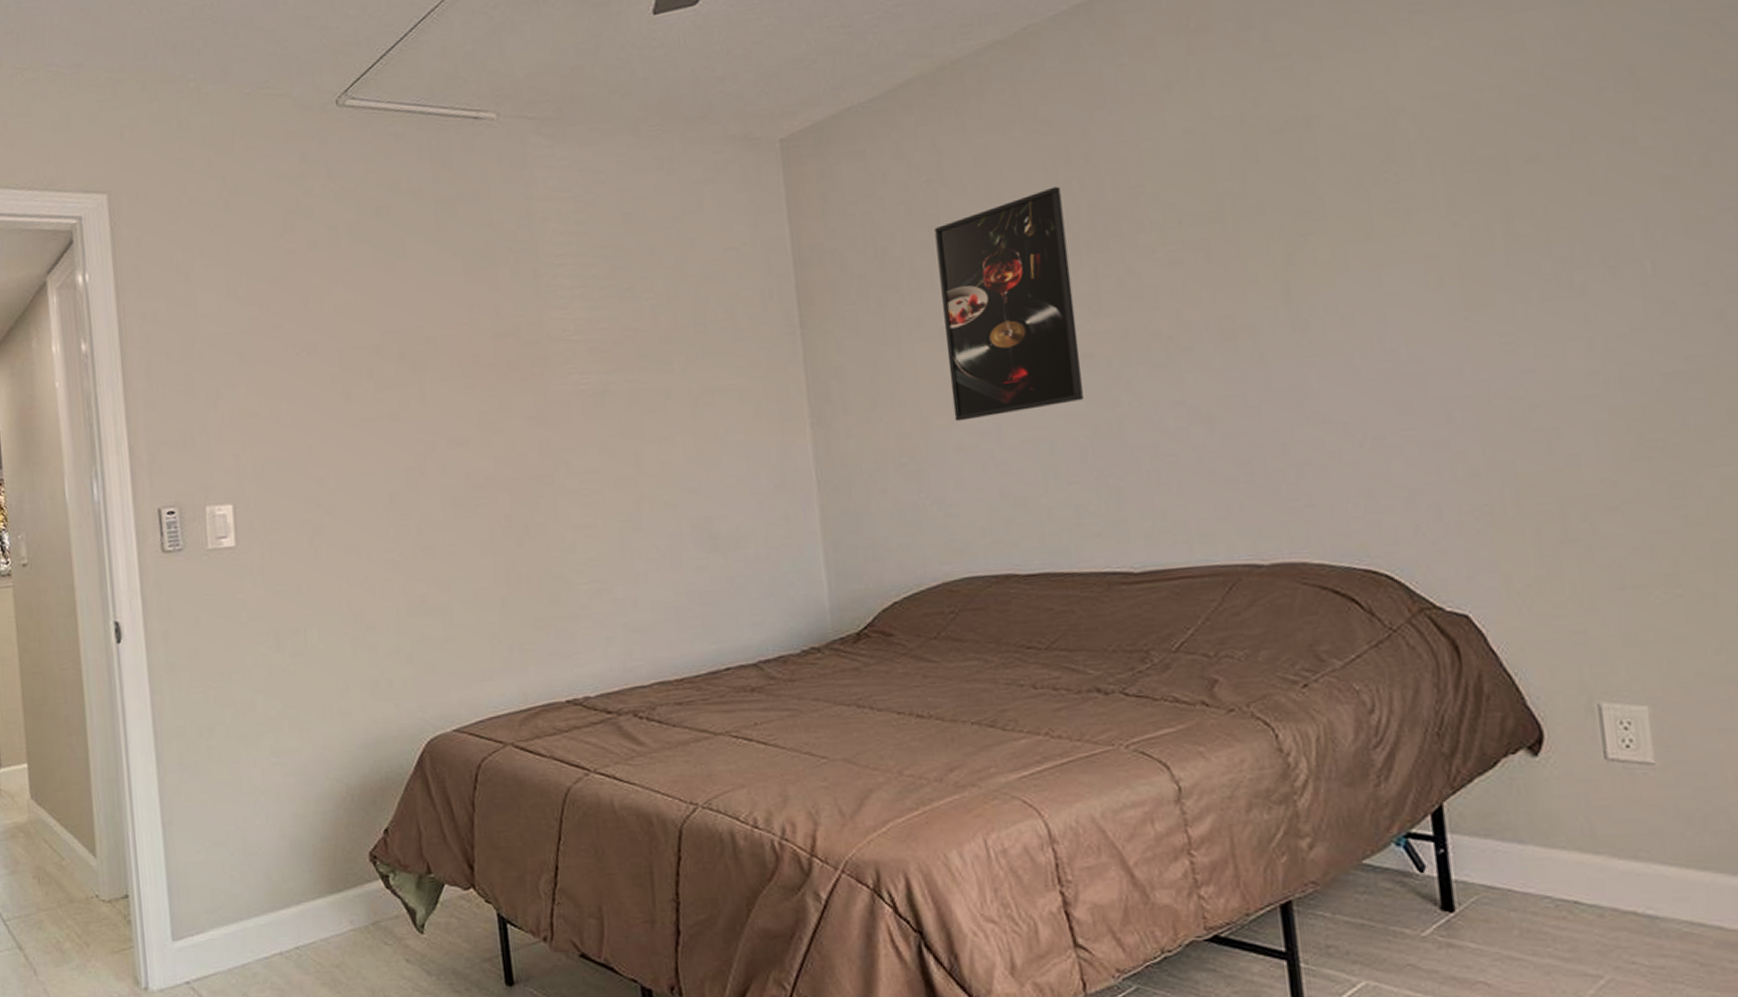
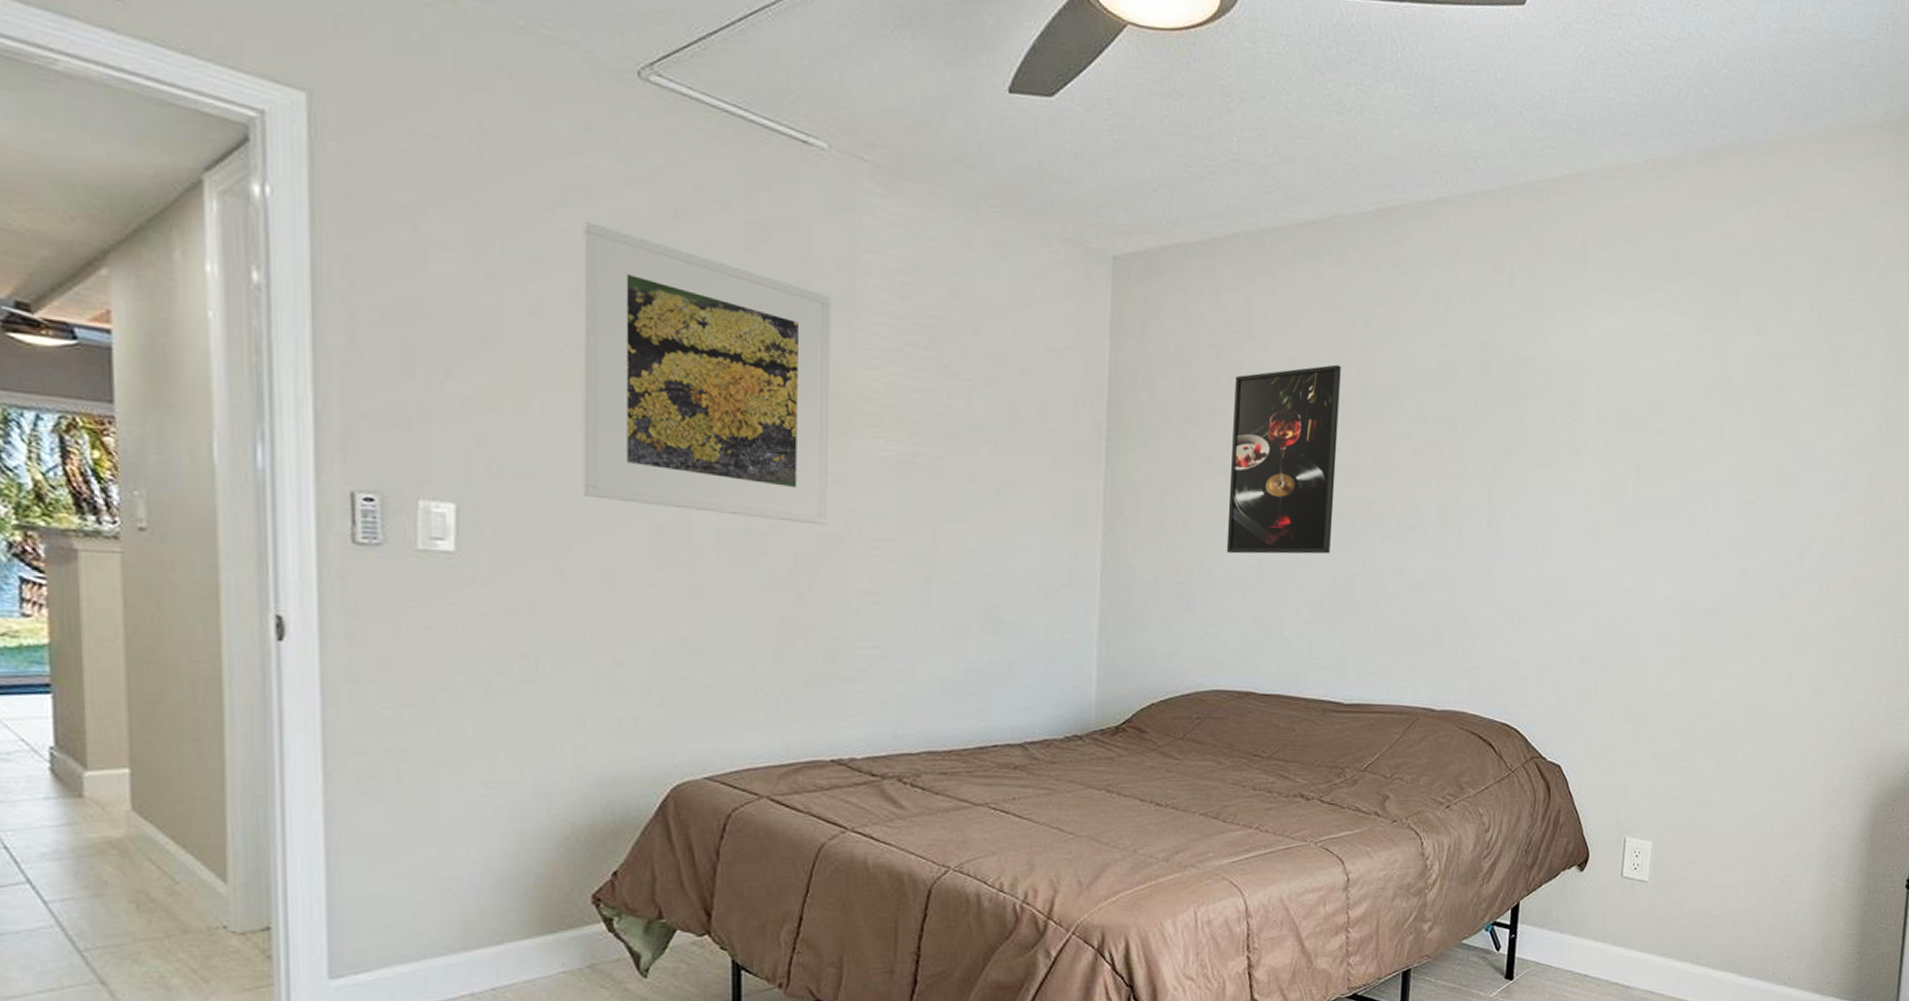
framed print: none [306,238,535,480] -> present [582,222,831,525]

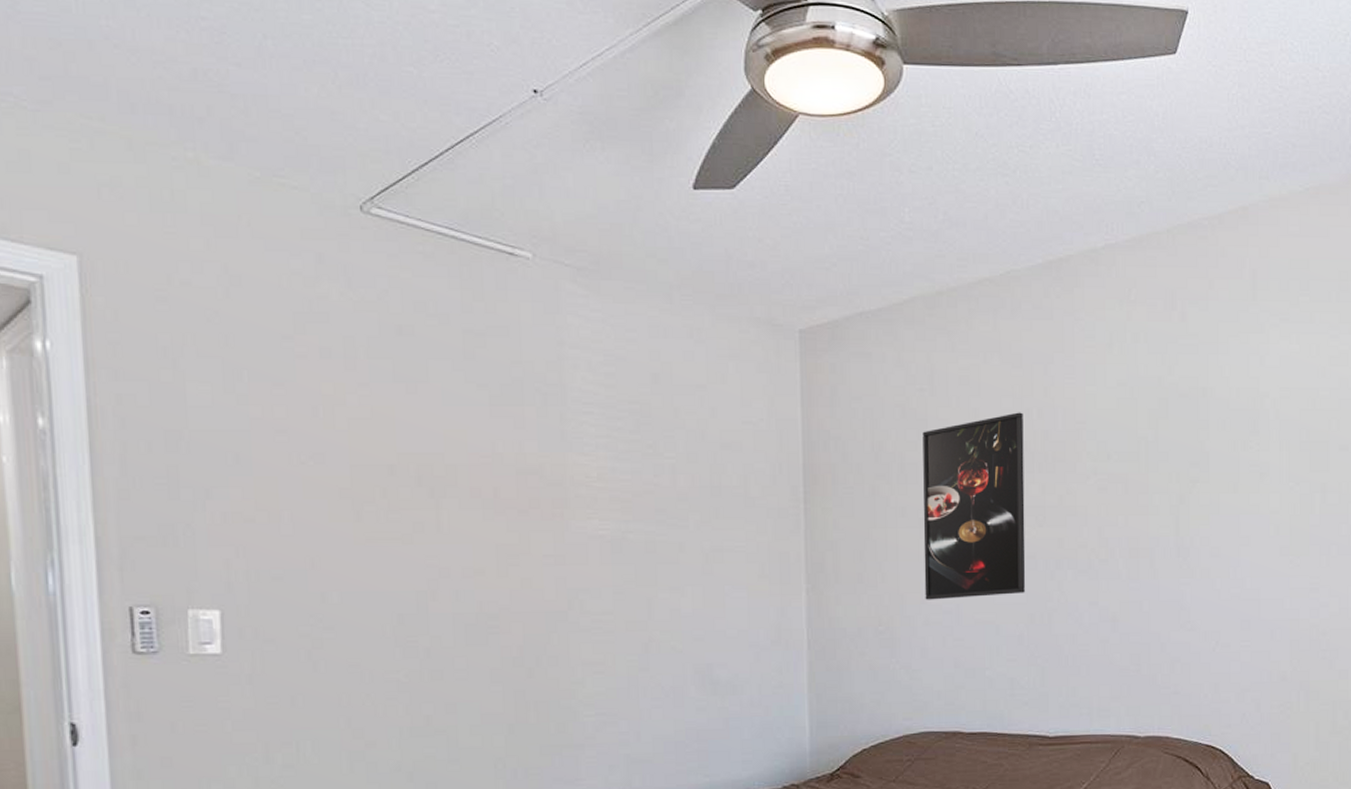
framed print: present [582,222,831,525] -> none [319,346,550,604]

